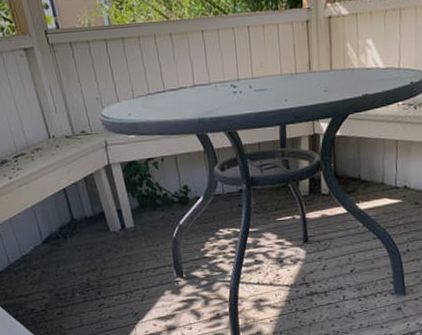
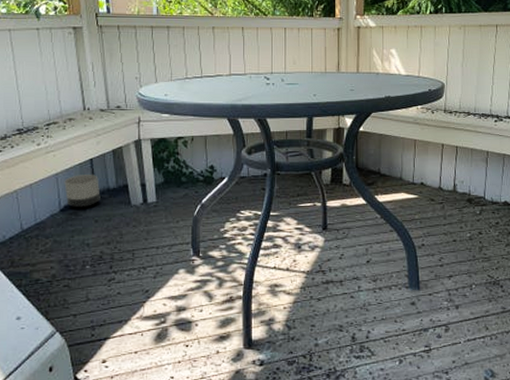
planter: none [41,203,80,239] -> present [64,173,101,208]

